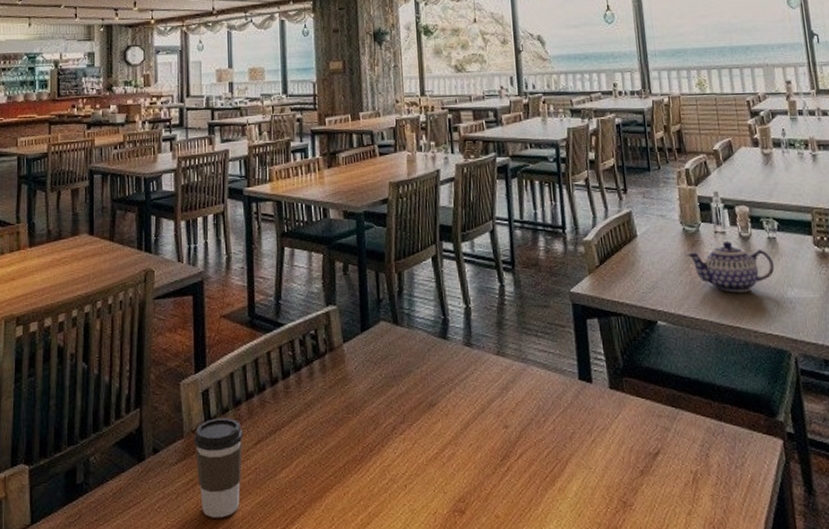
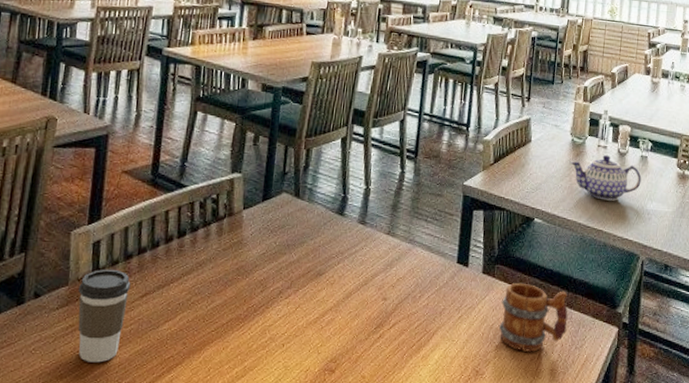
mug: none [637,396,721,476] -> present [499,283,568,352]

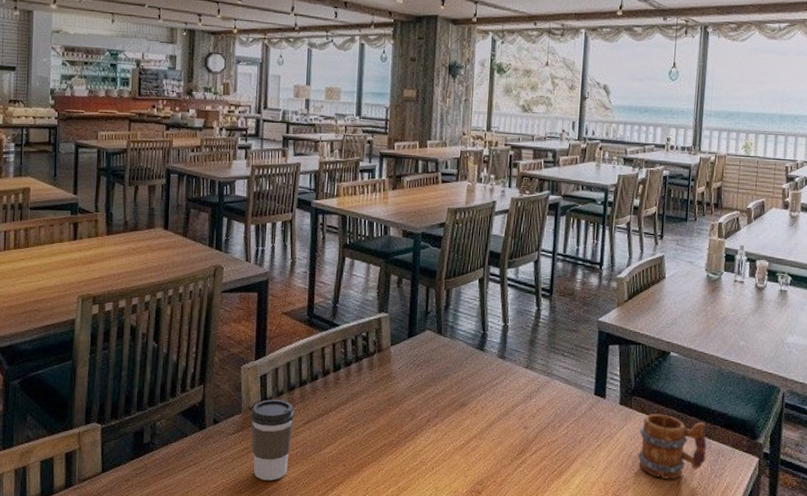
teapot: present [570,155,642,201] -> none [706,290,781,335]

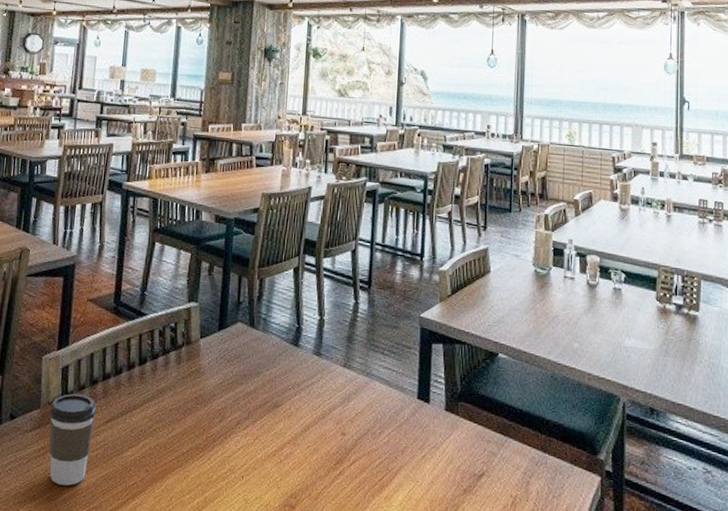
mug: present [638,414,707,479] -> none [466,422,542,499]

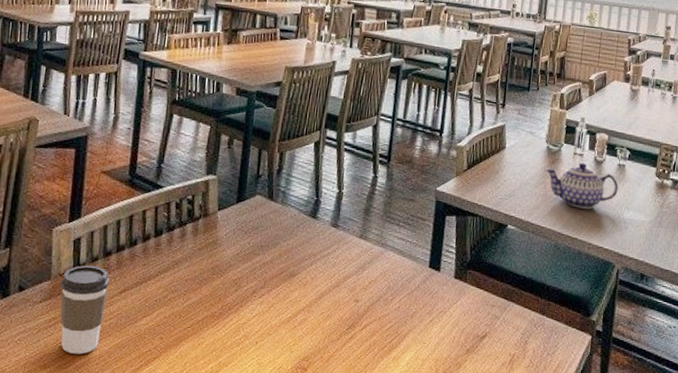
teapot: none [535,287,616,337] -> present [545,163,619,209]

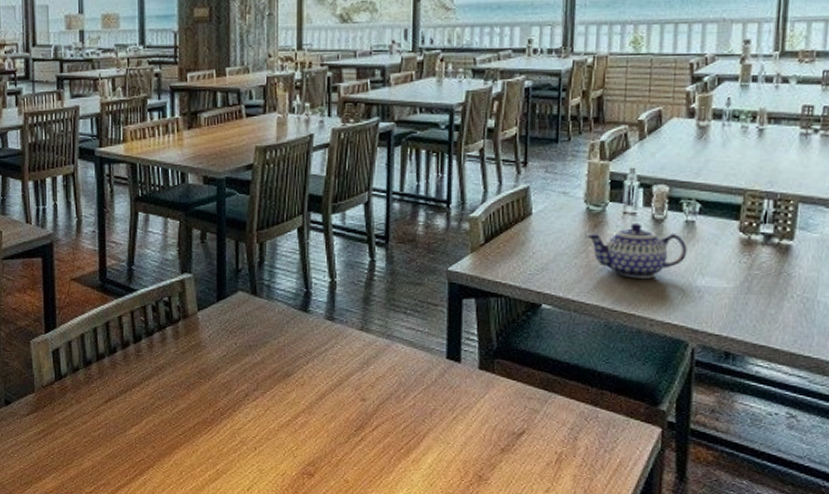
coffee cup: present [60,265,110,354] -> none [45,376,94,465]

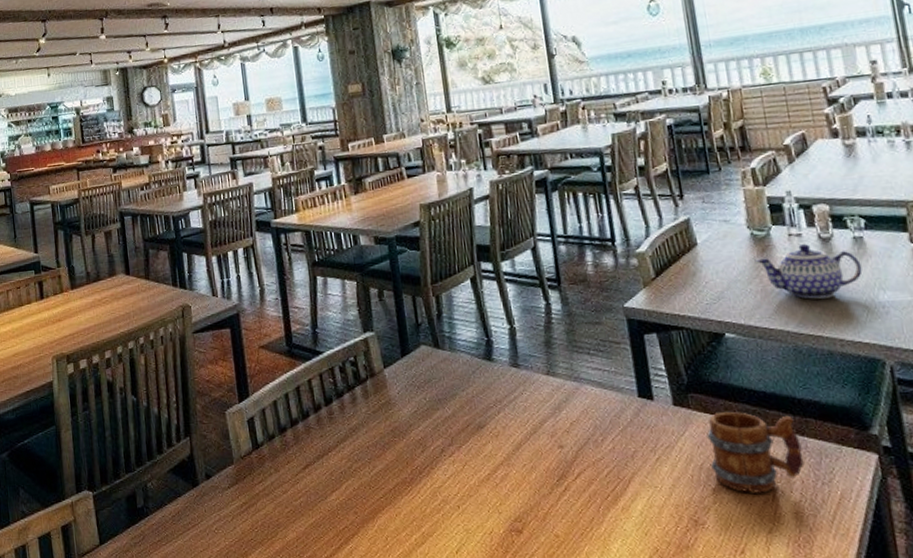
mug: none [504,379,593,456] -> present [706,412,805,493]

